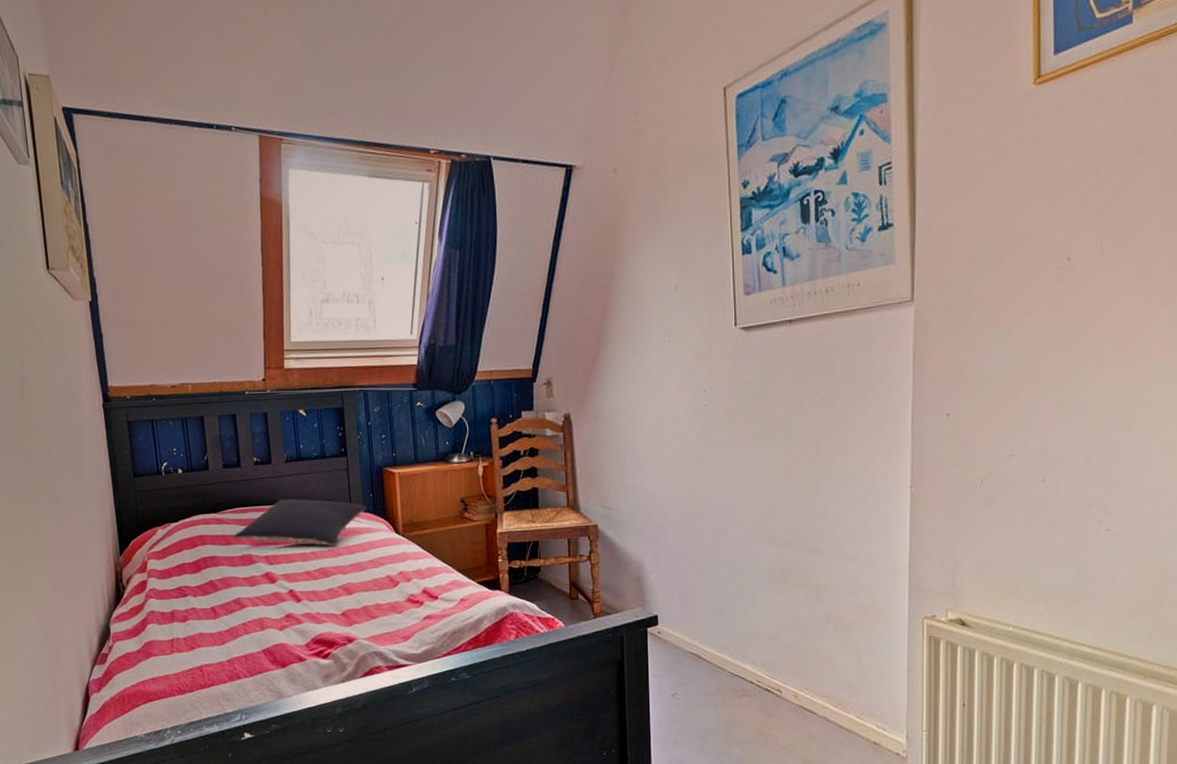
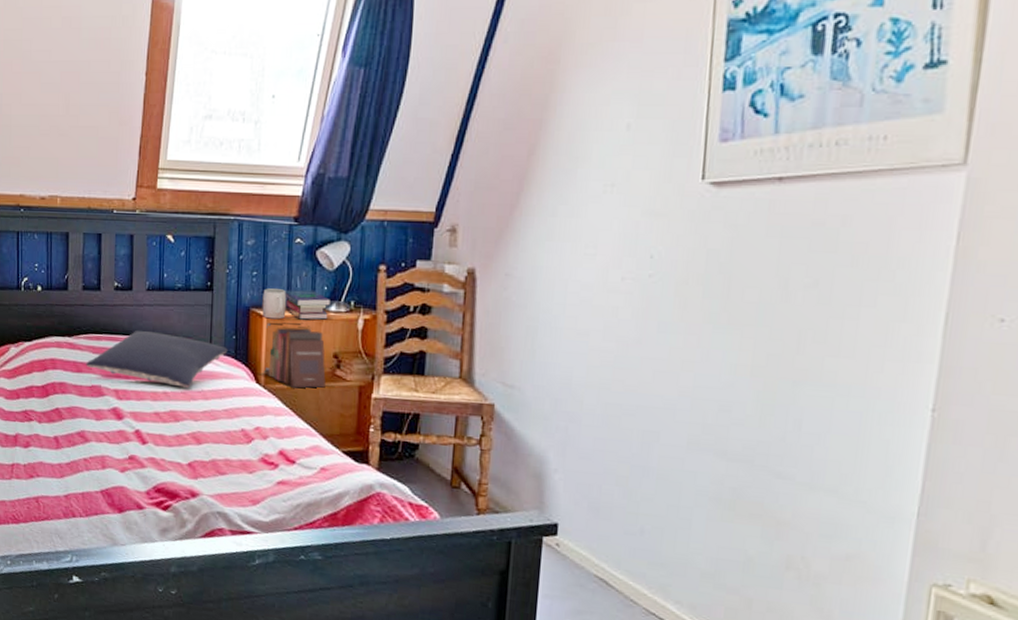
mug: none [392,448,415,475] -> present [262,288,287,320]
books: none [399,475,457,533] -> present [263,322,326,389]
books: none [412,445,453,473] -> present [284,289,330,320]

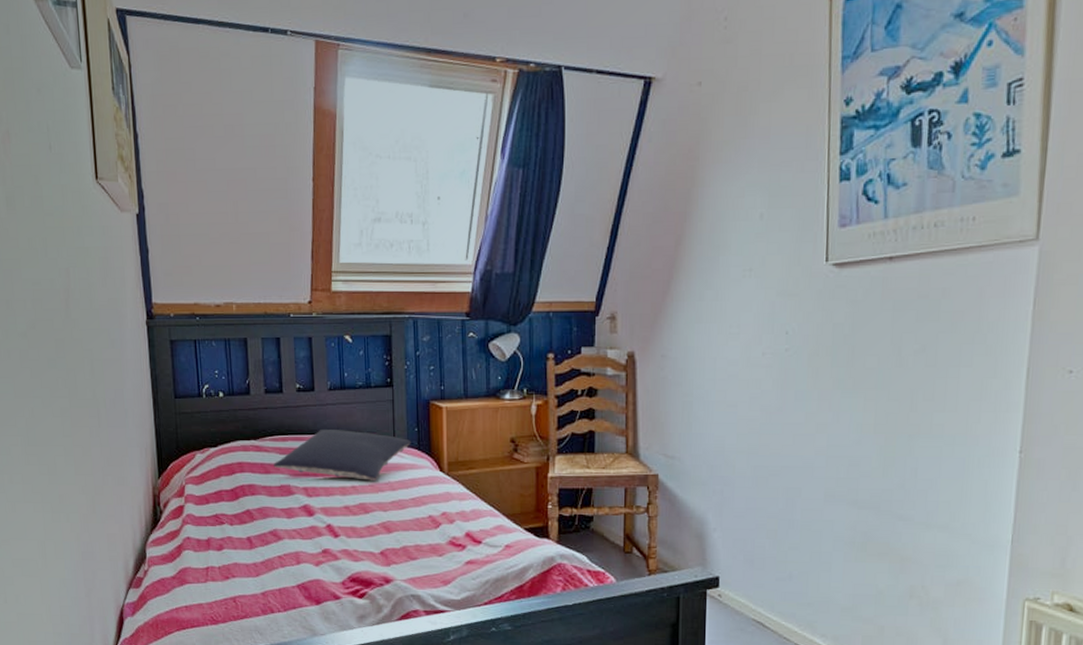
mug: present [262,288,287,320] -> none [441,381,464,410]
books: present [263,322,326,389] -> none [446,411,505,473]
books: present [284,289,330,320] -> none [461,380,504,409]

